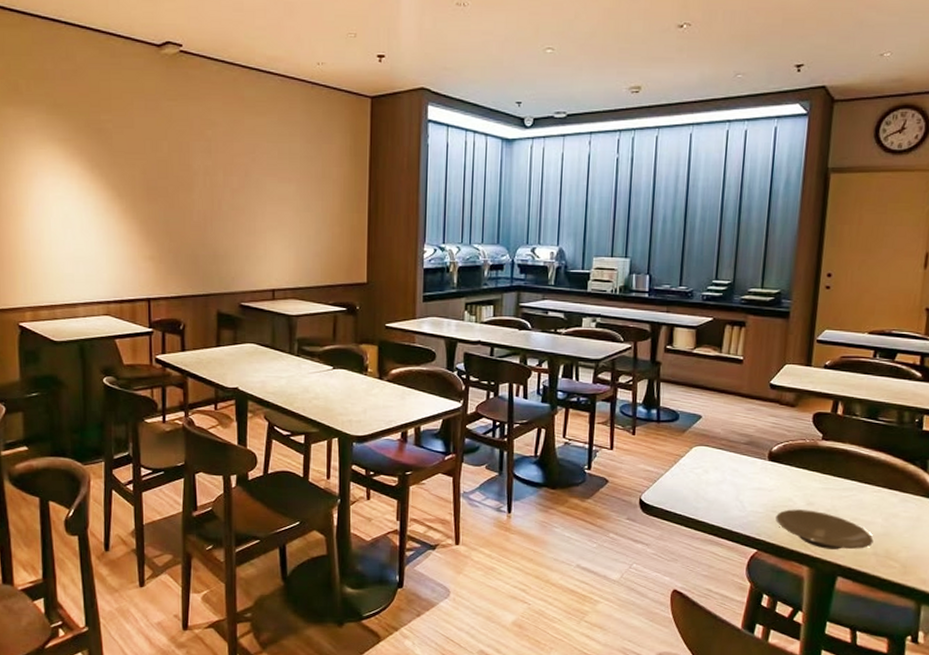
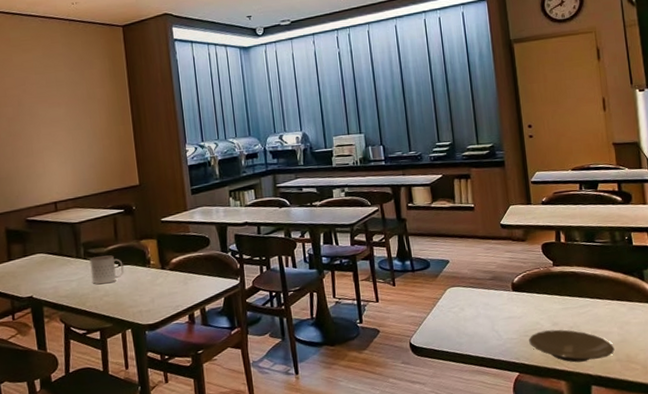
mug: none [302,355,338,386] -> present [89,255,124,285]

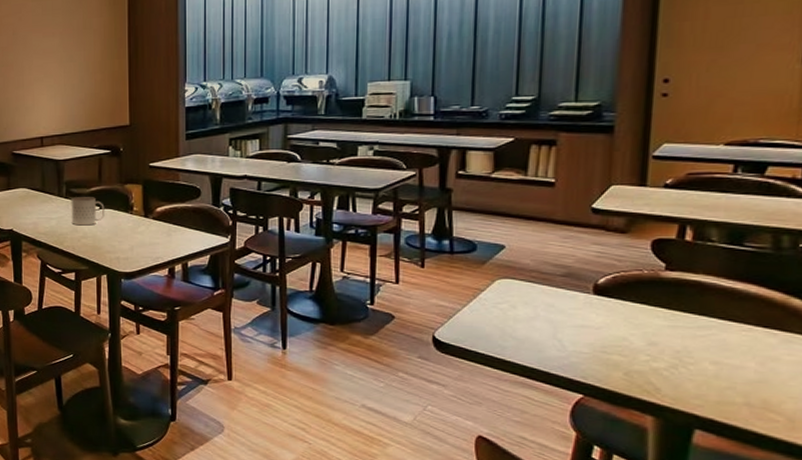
saucer: present [529,329,615,363] -> none [606,350,745,398]

